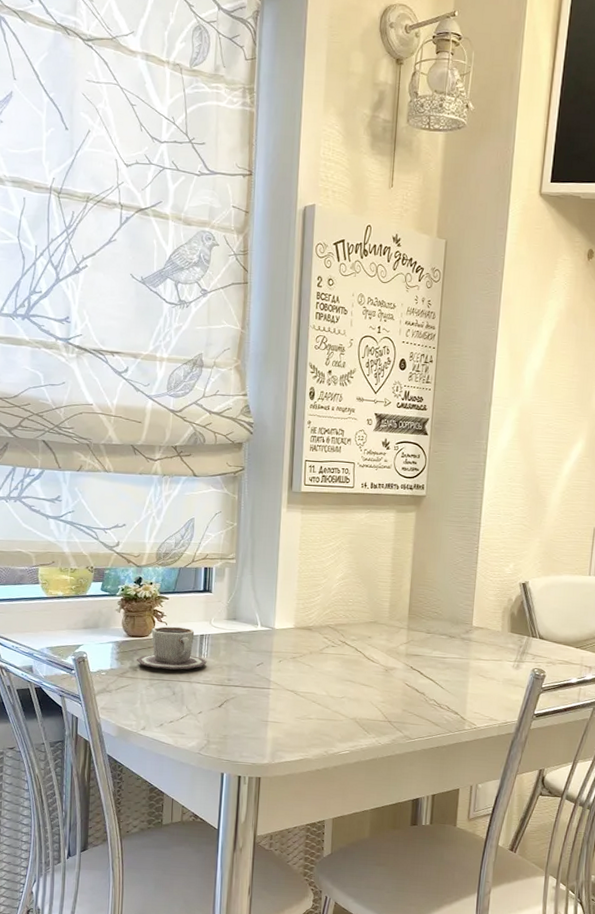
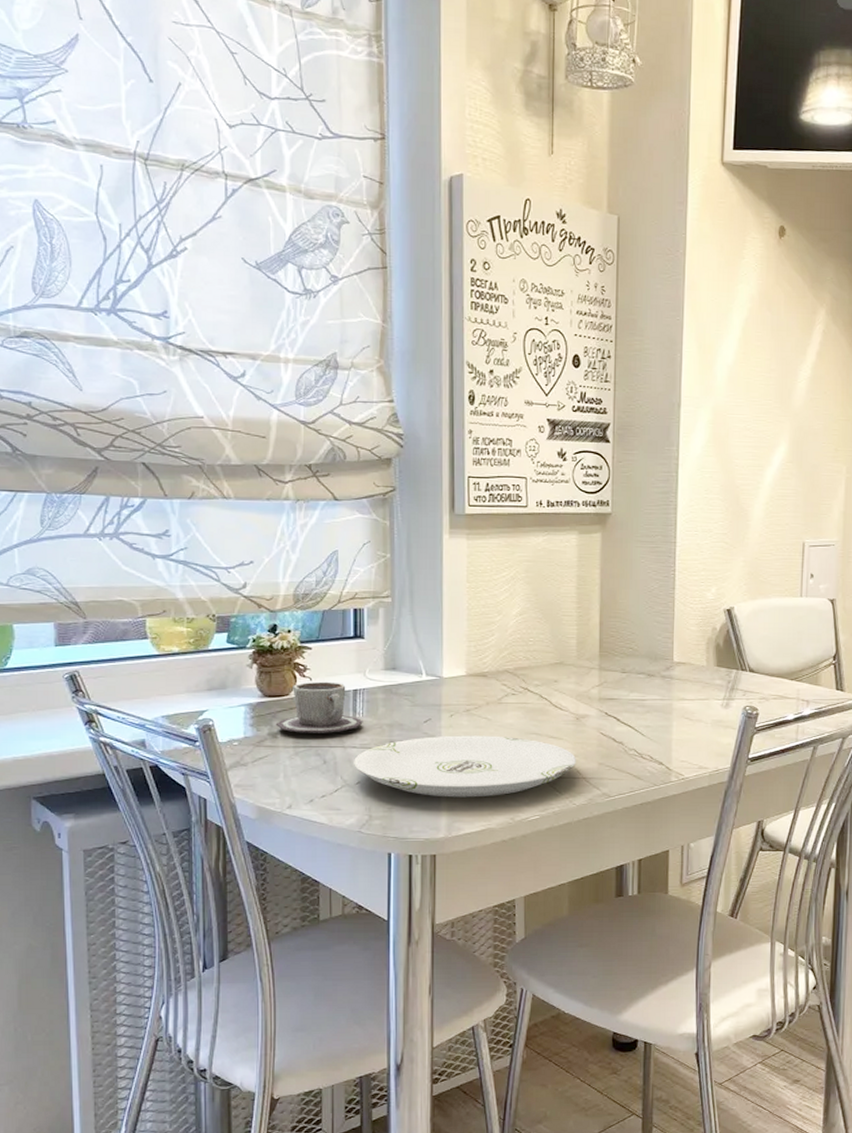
plate: none [197,678,383,732] -> present [354,735,576,798]

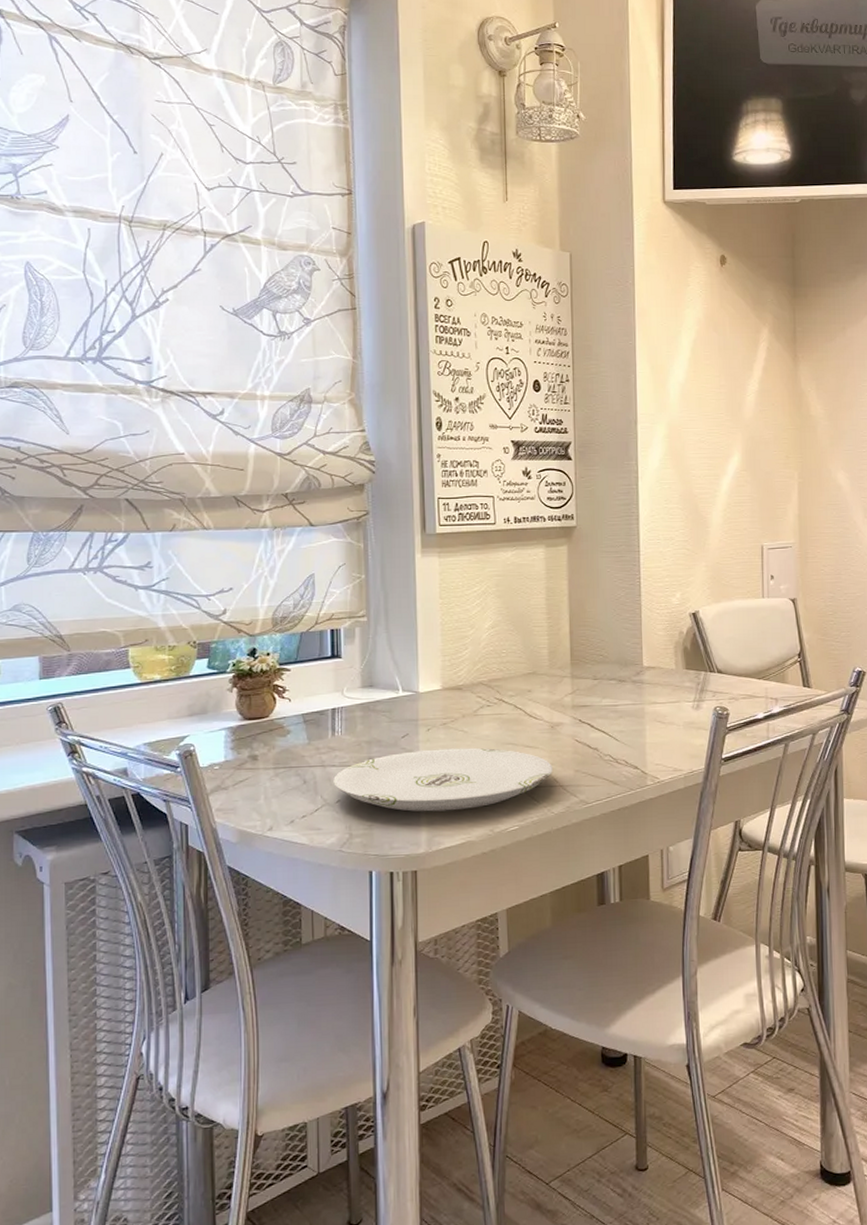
cup: present [275,681,363,733] -> none [256,701,342,754]

